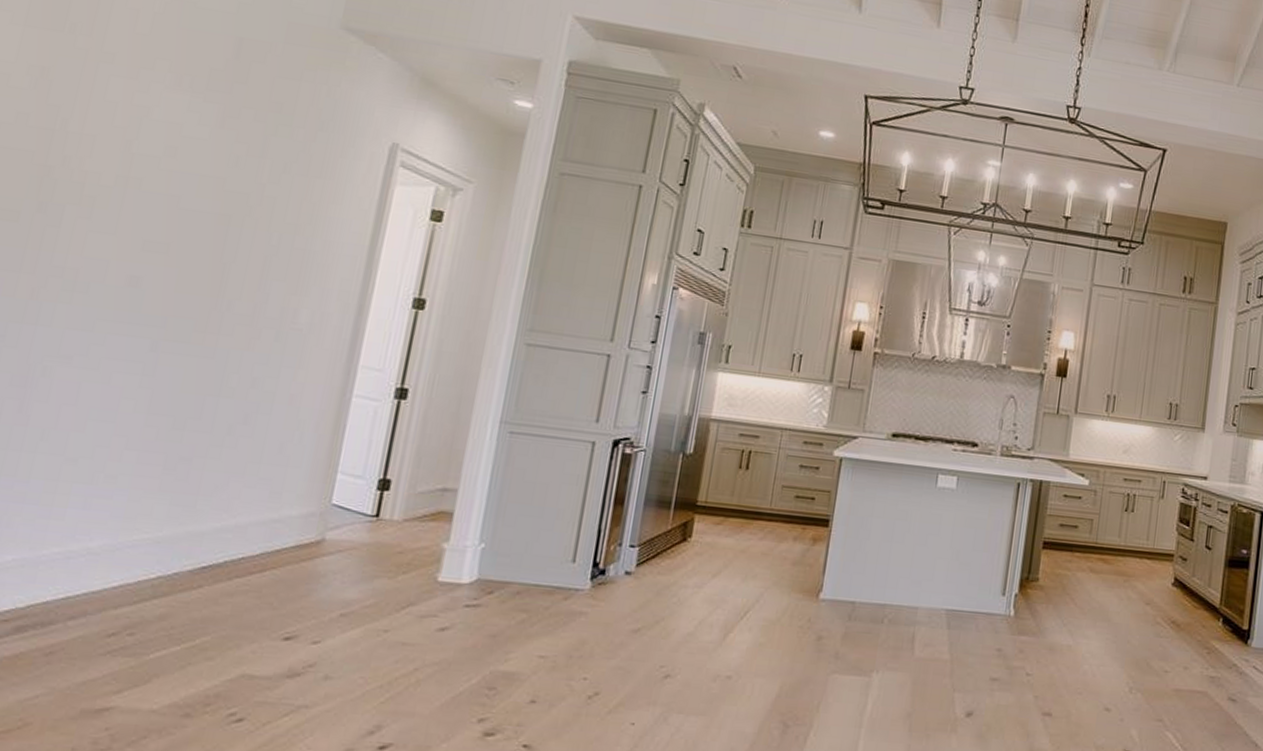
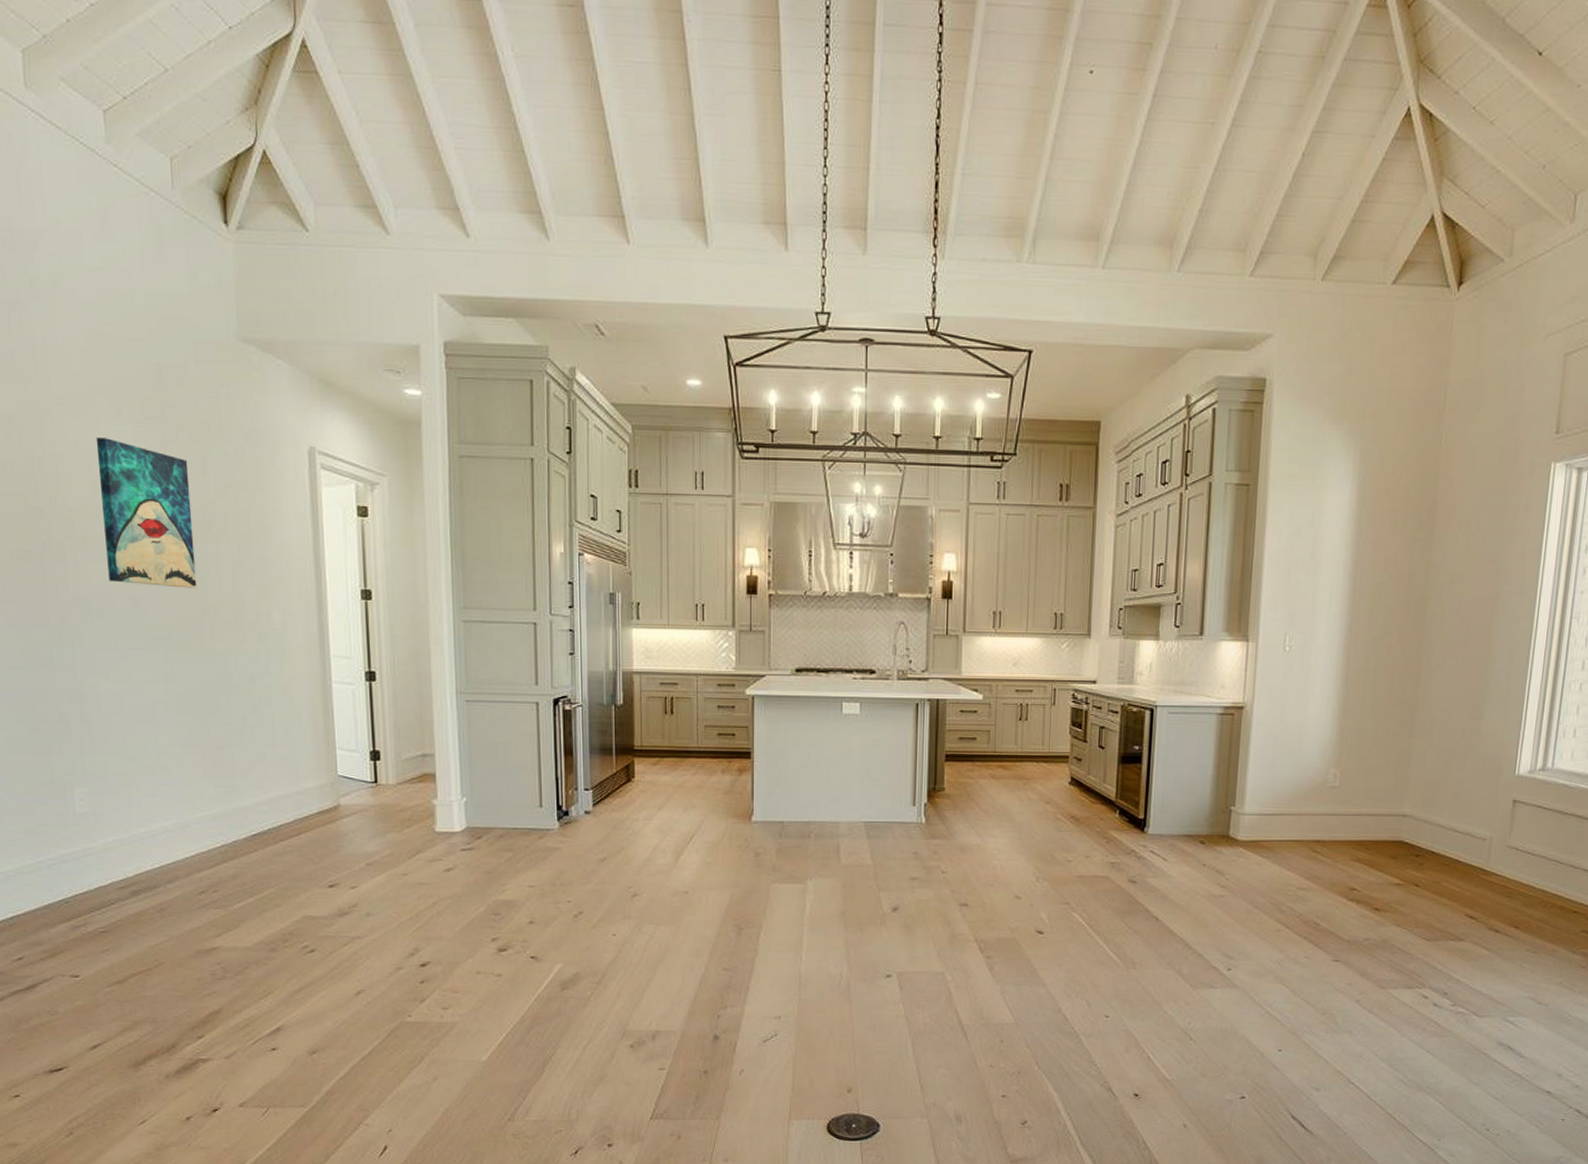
wall art: none [108,102,245,275] -> present [95,438,197,588]

